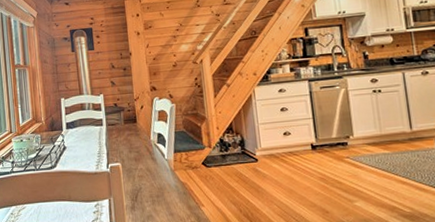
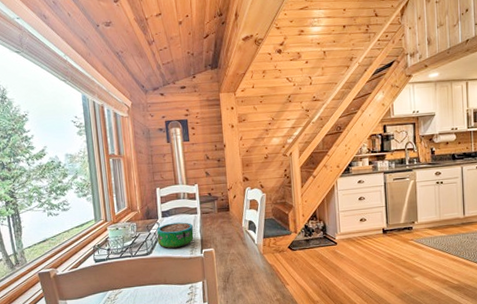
decorative bowl: none [61,134,99,163] -> present [157,222,194,249]

